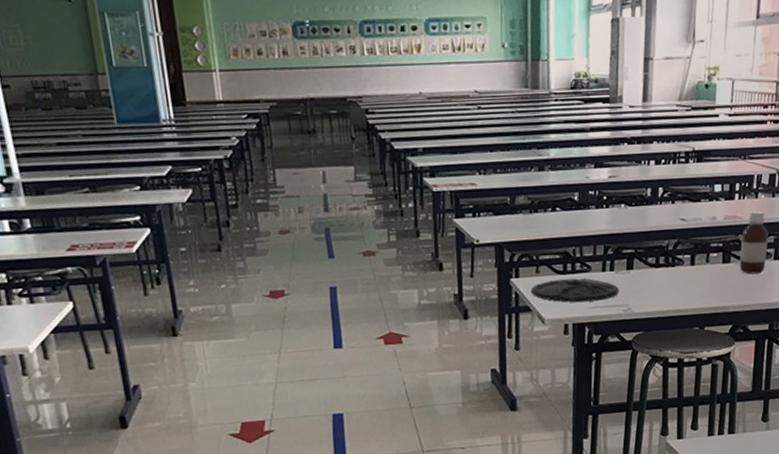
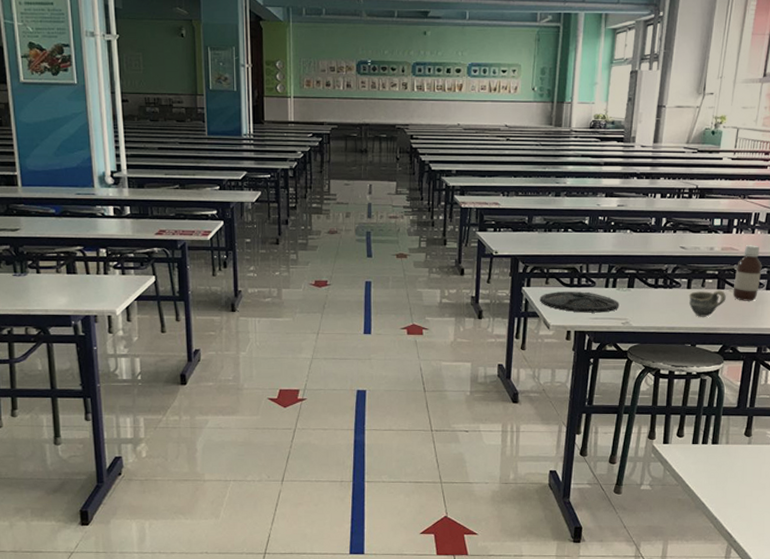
cup: none [693,264,733,296] -> present [688,290,726,317]

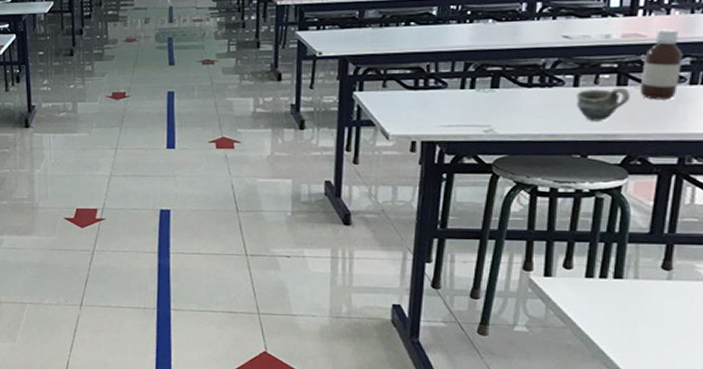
plate: present [539,292,619,313] -> none [375,94,480,120]

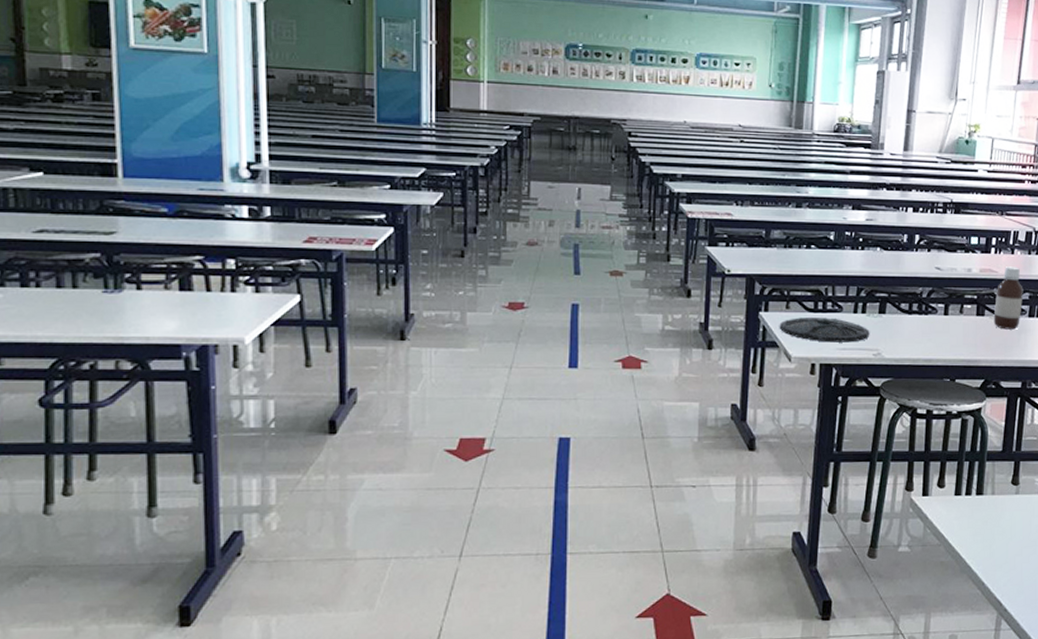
plate: none [375,94,480,120] -> present [779,318,870,343]
cup: present [576,87,630,121] -> none [946,317,986,347]

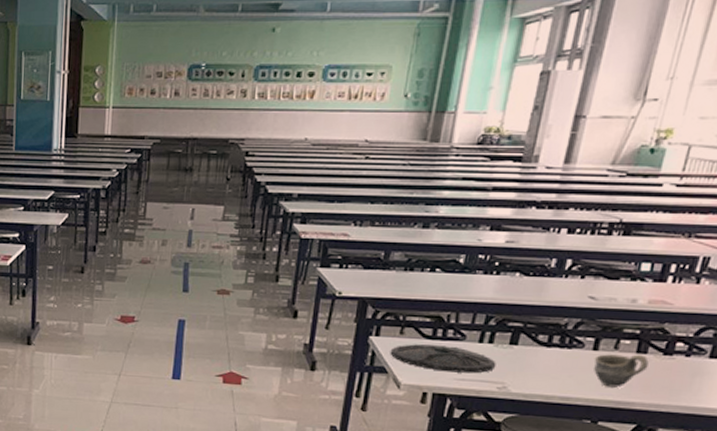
cup: none [946,317,986,347] -> present [594,354,649,388]
bottle: present [993,267,1024,330] -> none [658,298,707,371]

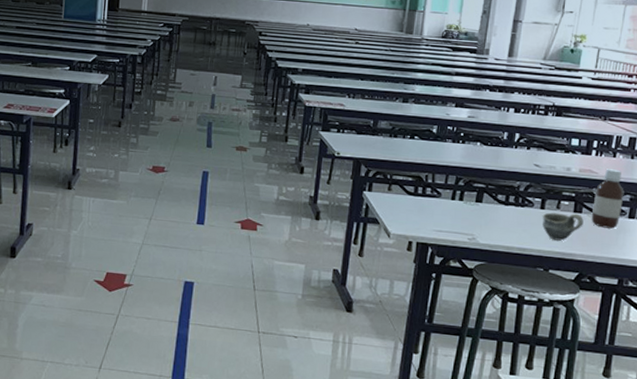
plate: present [390,344,496,374] -> none [381,199,466,226]
bottle: none [658,298,707,371] -> present [591,169,624,229]

